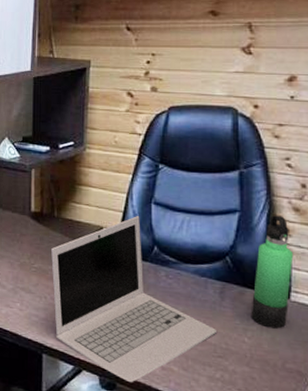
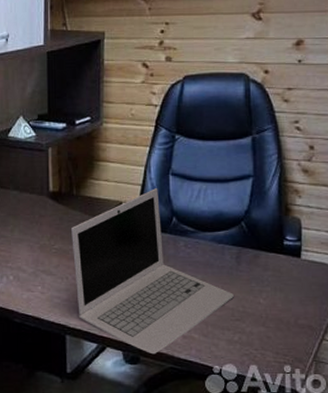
thermos bottle: present [251,215,294,329] -> none [265,178,304,288]

